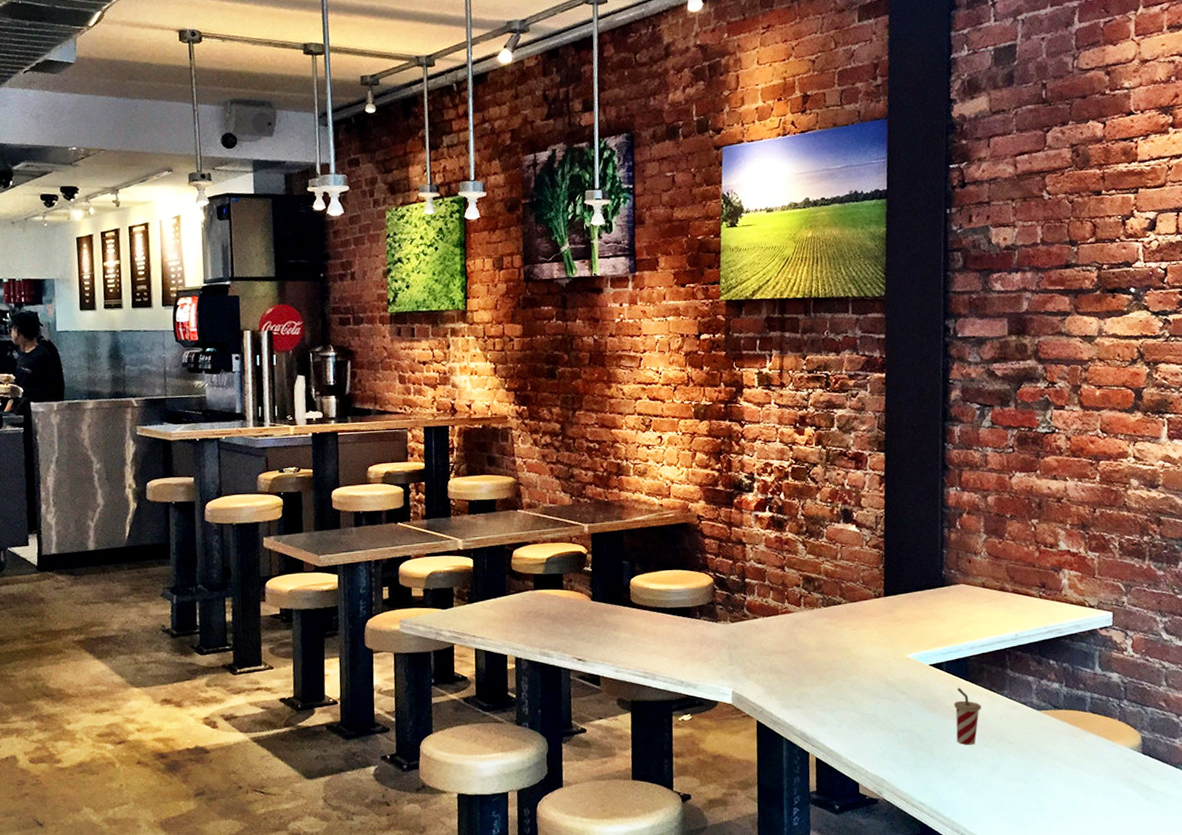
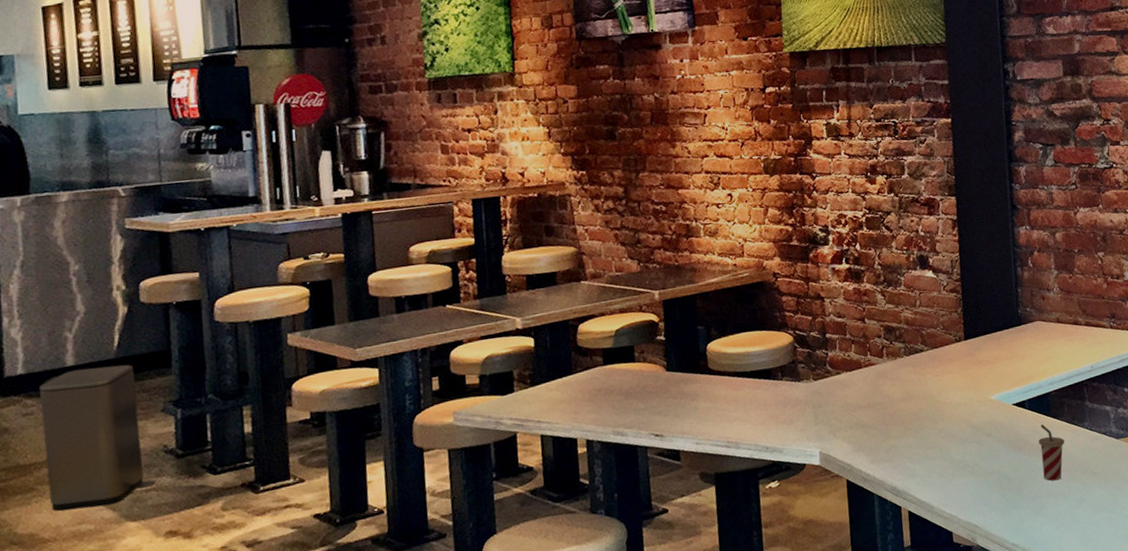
pedal bin: none [67,553,155,672] -> present [39,365,156,511]

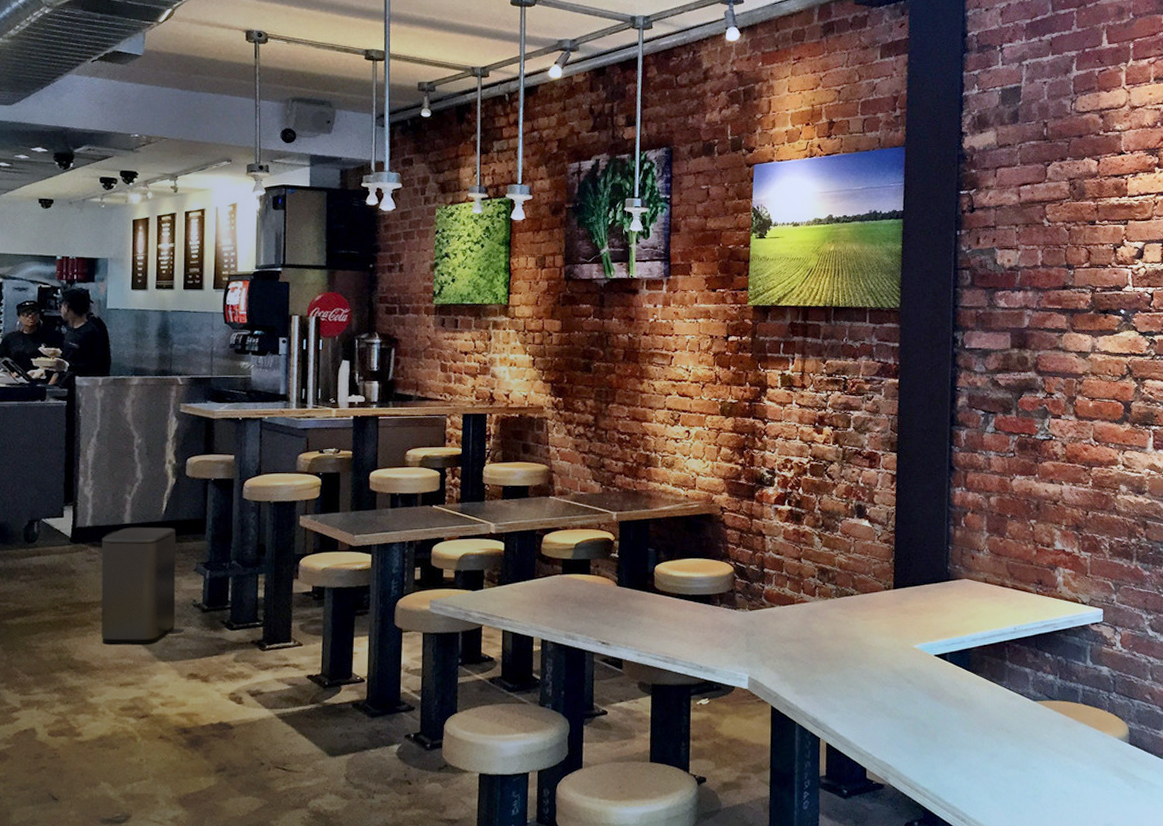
beverage cup: present [1038,424,1065,481] -> none [957,678,983,733]

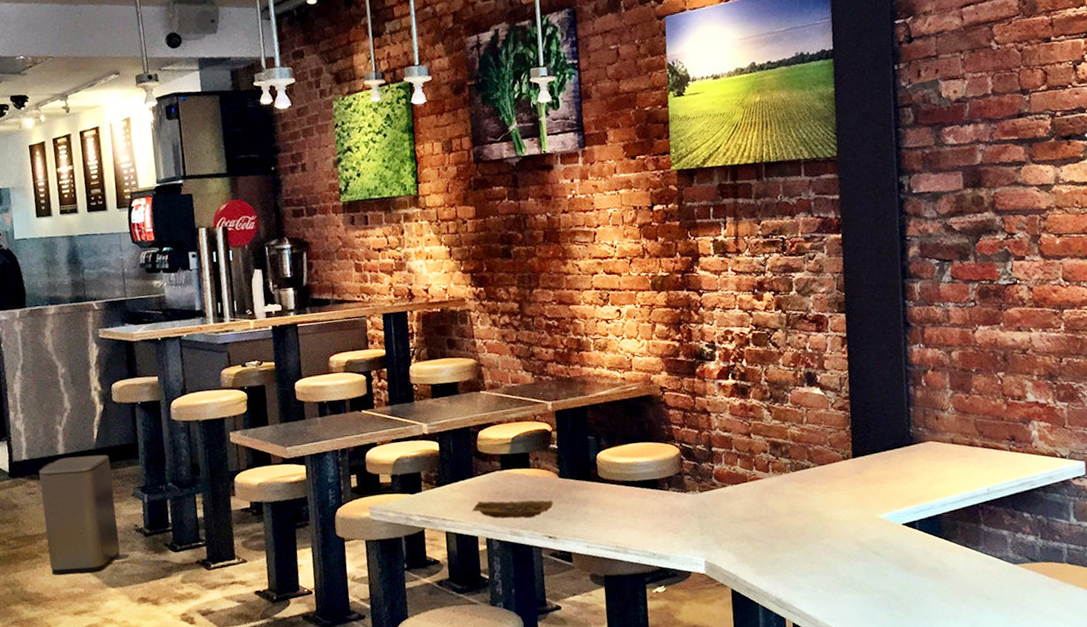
takeout container: none [530,602,610,623] -> present [471,500,554,519]

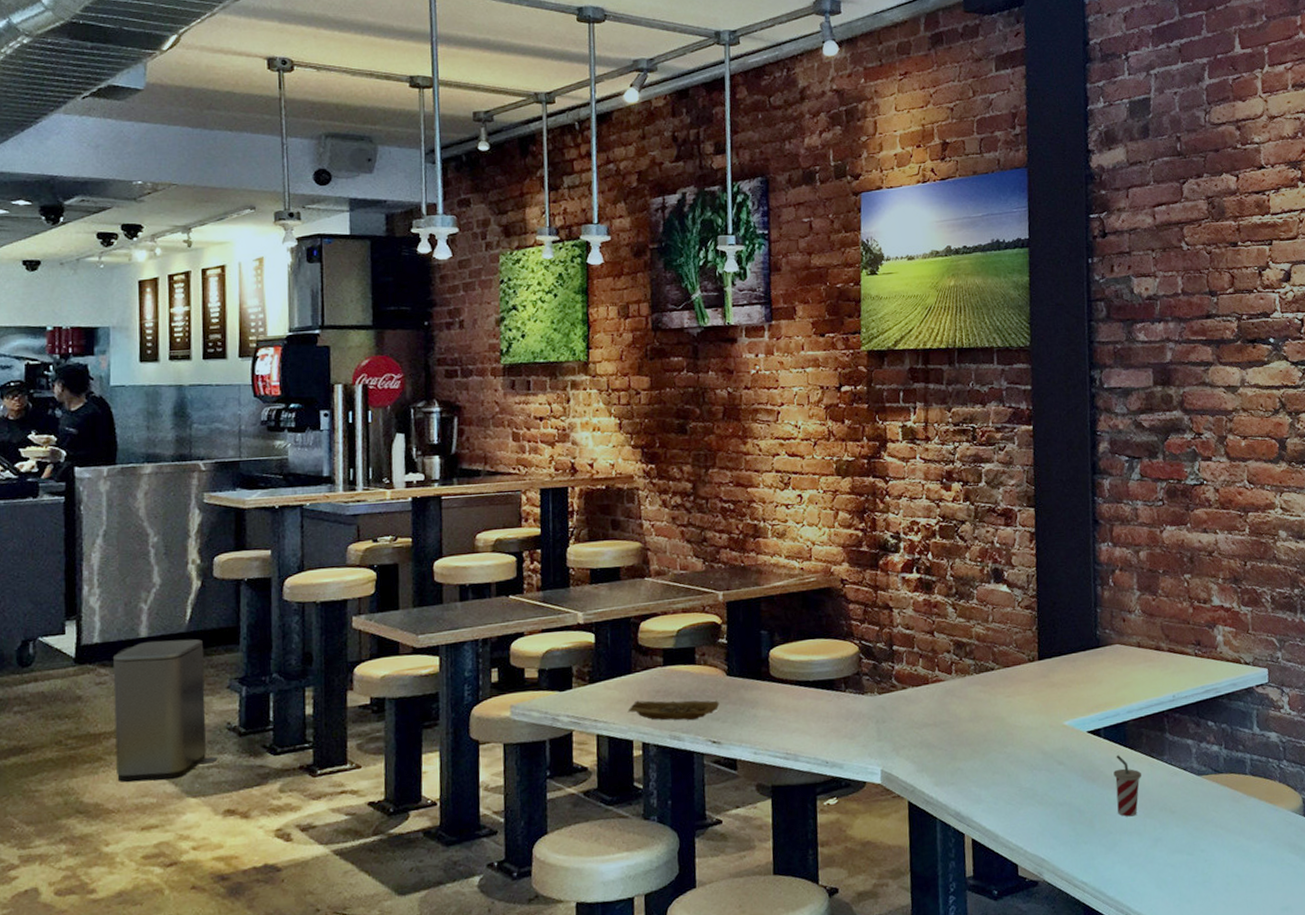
beverage cup: none [929,546,958,603] -> present [1113,755,1142,817]

